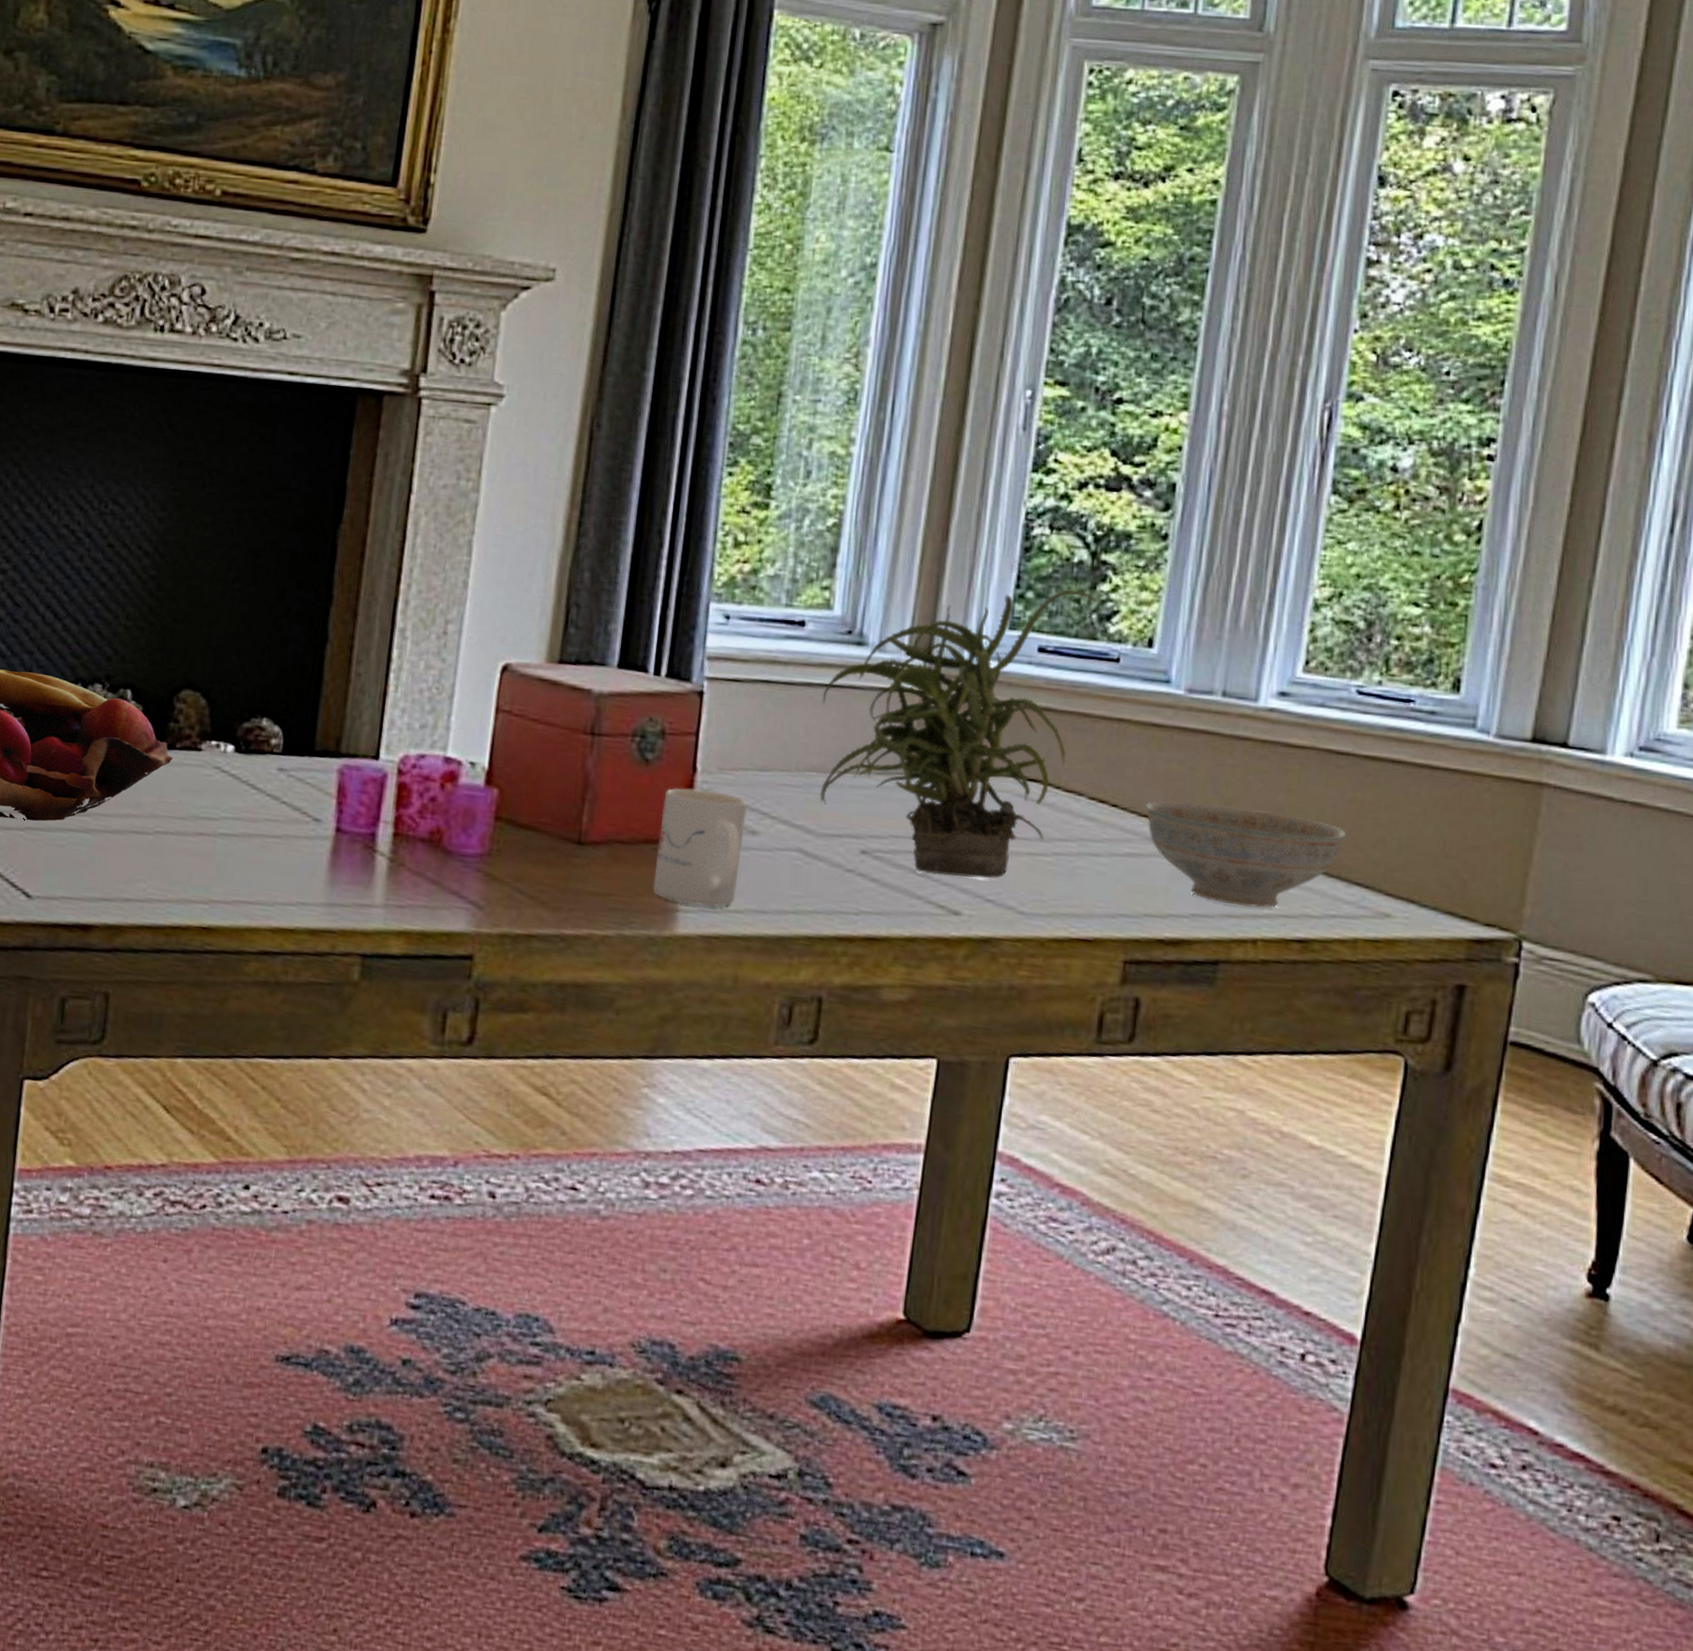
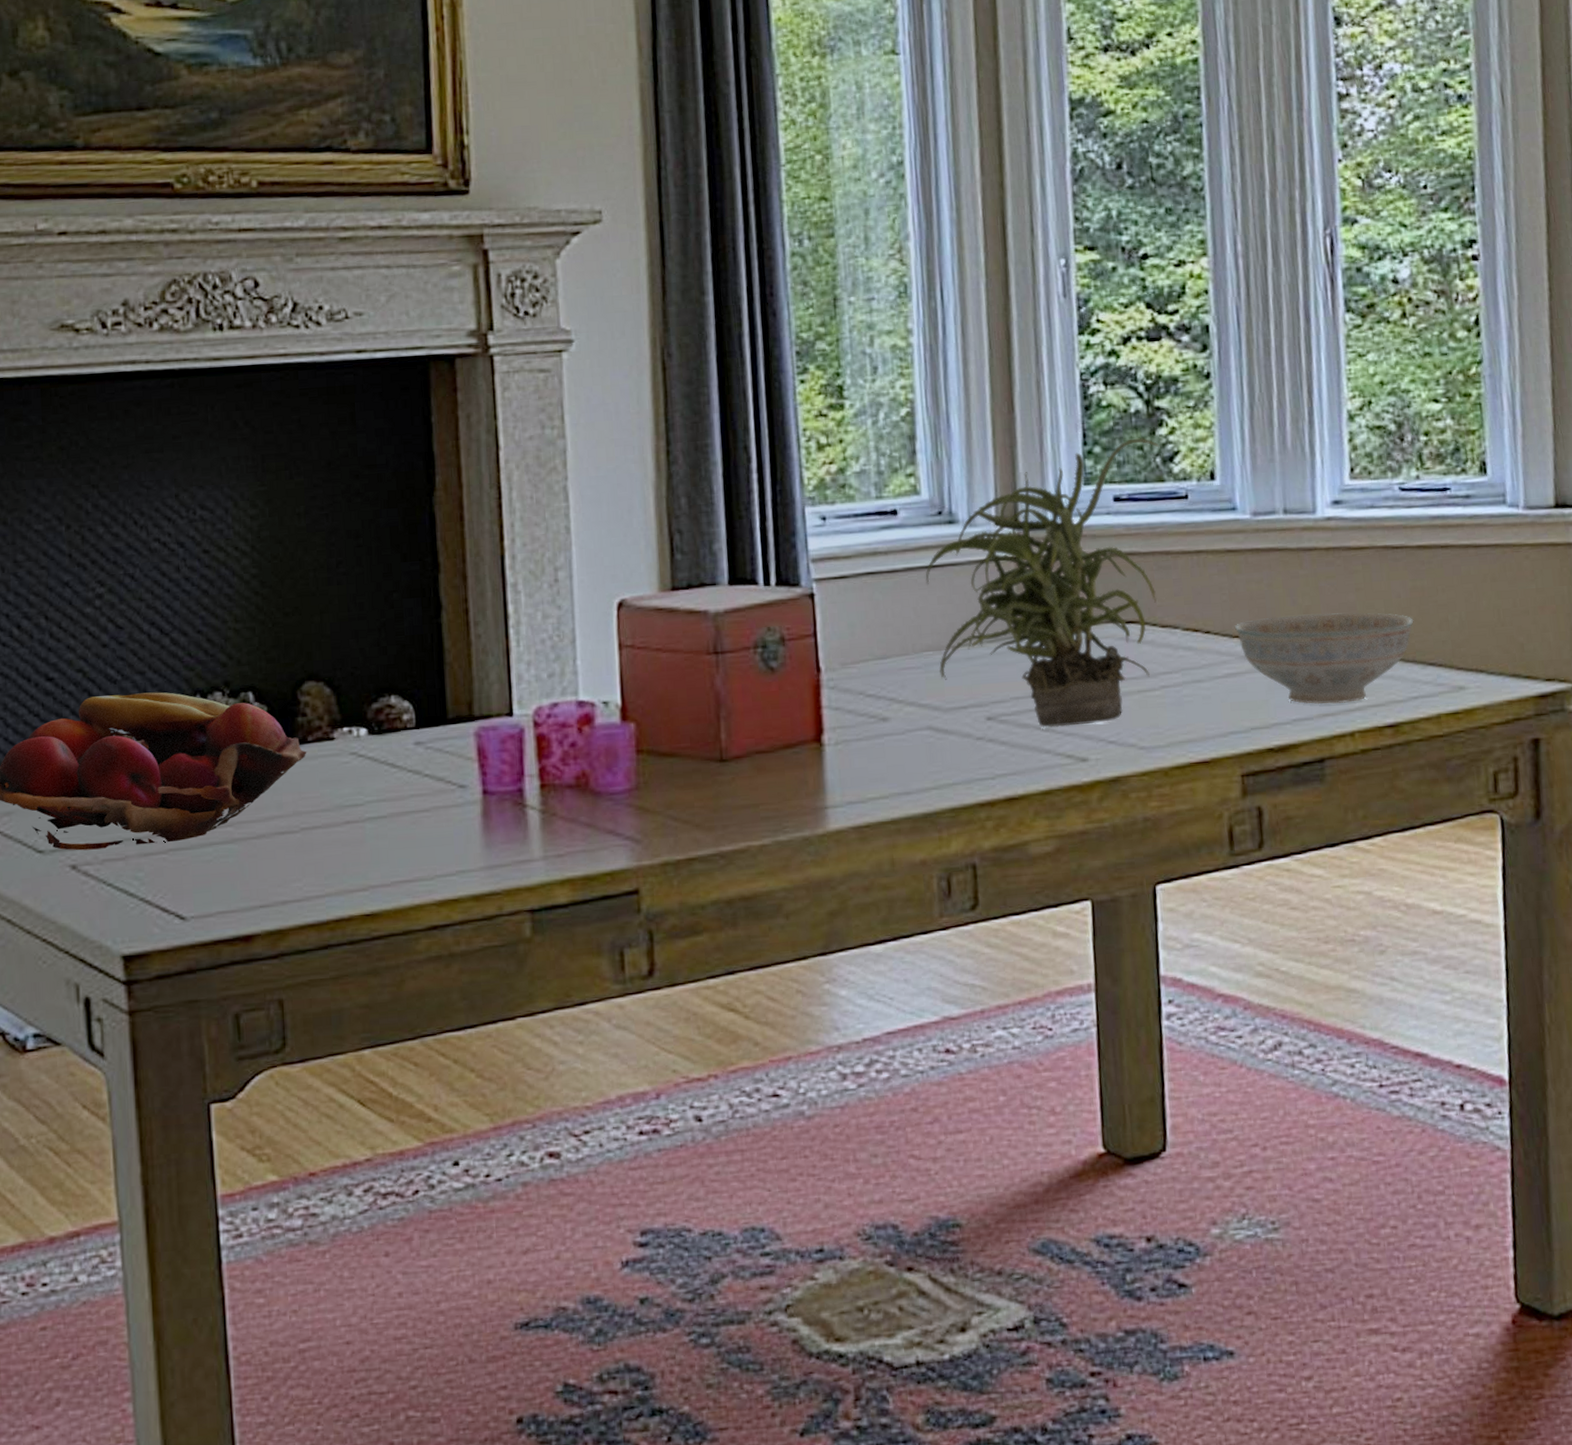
mug: present [652,787,747,908] -> none [794,686,879,800]

